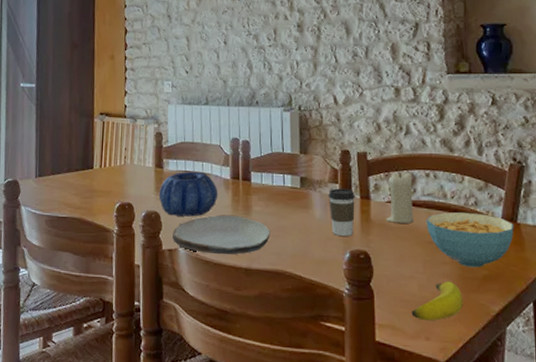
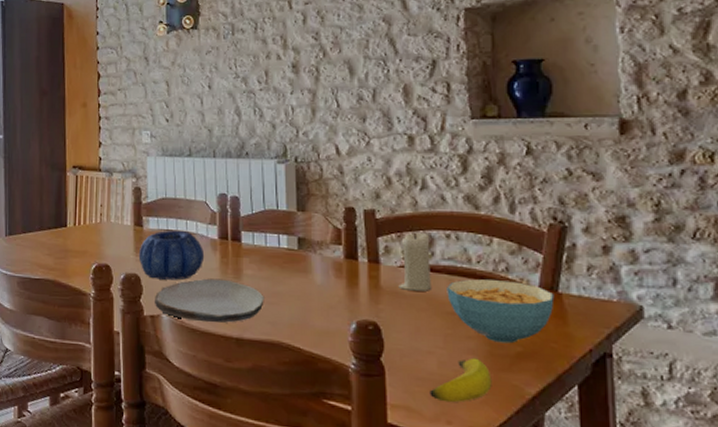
coffee cup: present [328,188,355,236] -> none [331,250,362,305]

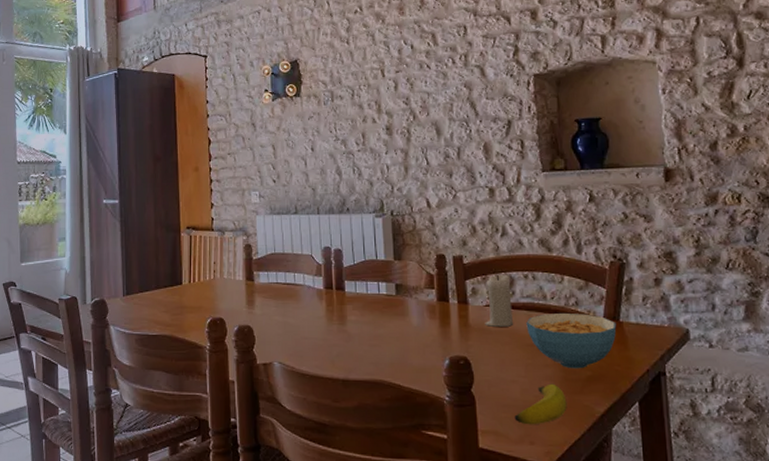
decorative bowl: present [138,230,205,280] -> none [250,282,312,329]
plate: present [154,278,264,323] -> none [266,326,367,367]

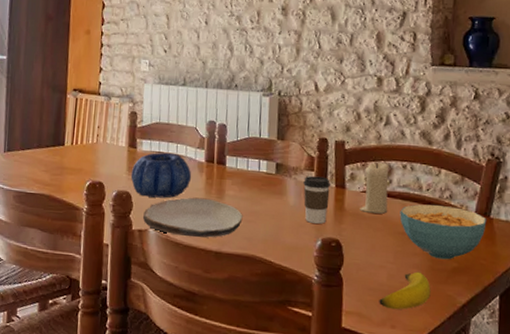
decorative bowl: none [250,282,312,329] -> present [130,152,192,198]
plate: none [266,326,367,367] -> present [142,197,243,238]
coffee cup: none [425,294,453,342] -> present [303,175,330,224]

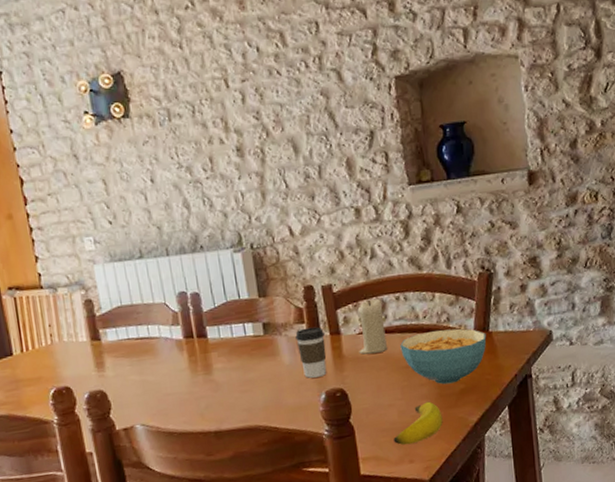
decorative bowl: present [130,152,192,198] -> none [100,337,172,392]
plate: present [142,197,243,238] -> none [124,377,238,425]

